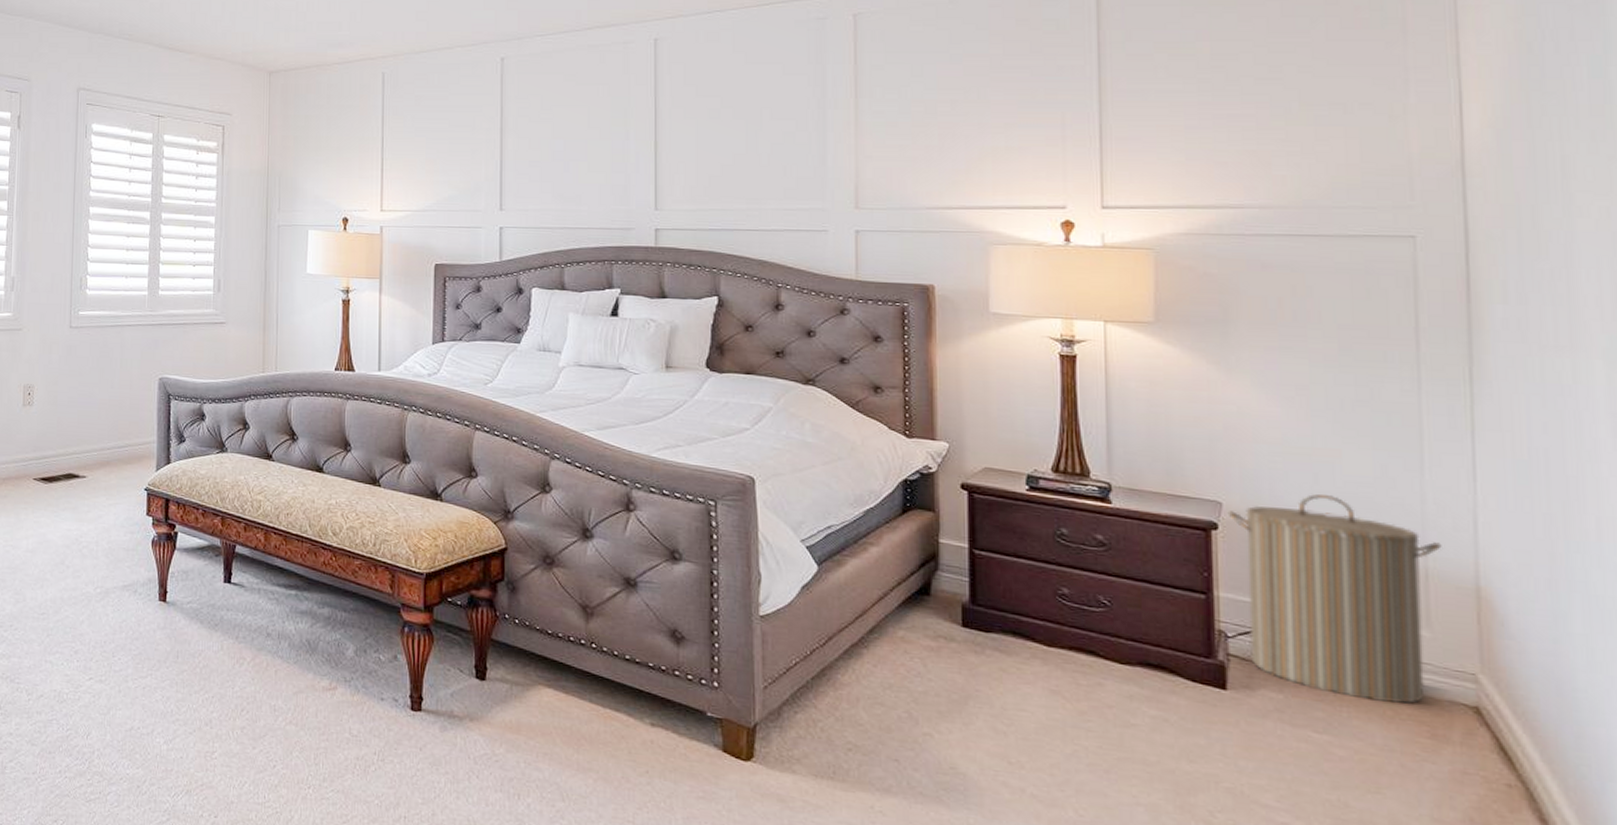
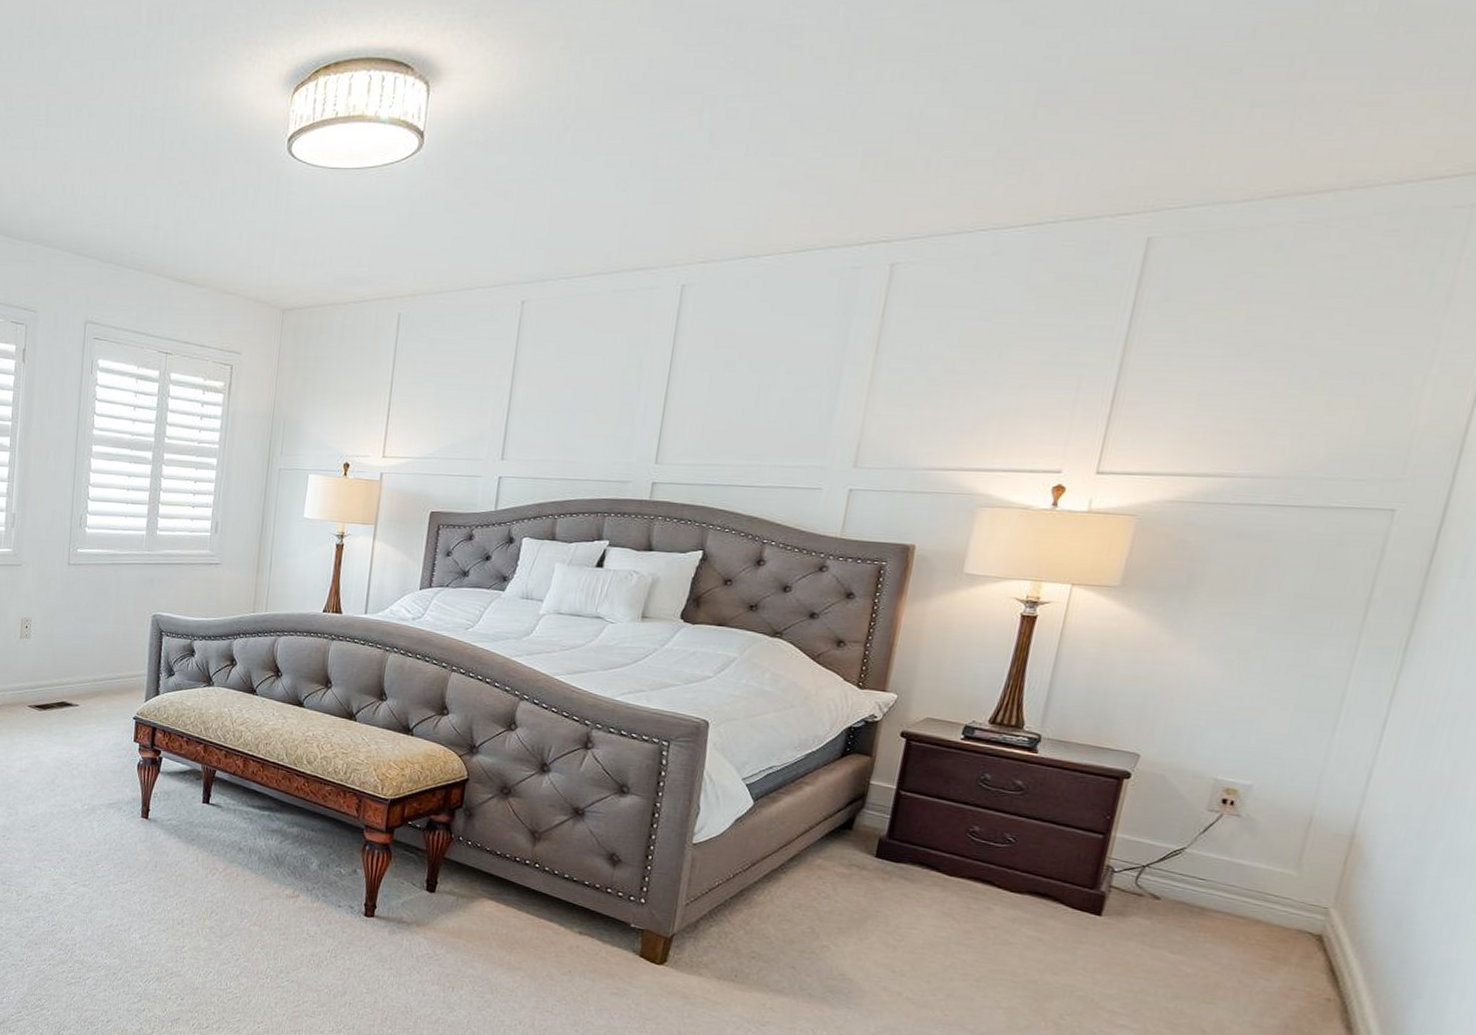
laundry hamper: present [1227,494,1442,704] -> none [1130,749,1332,931]

